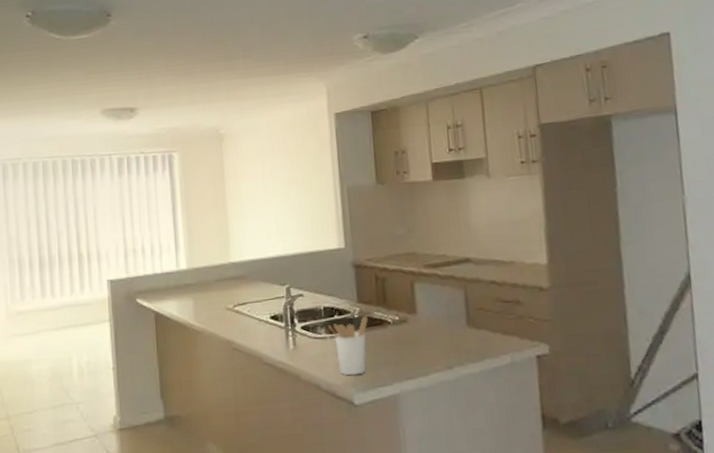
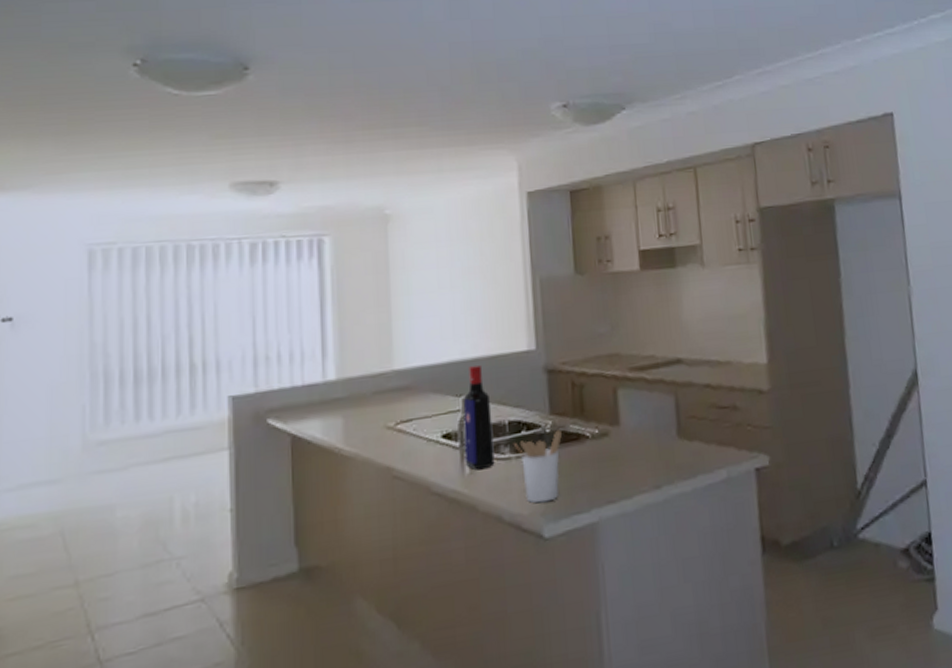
liquor bottle: none [286,259,313,346] -> present [463,364,495,470]

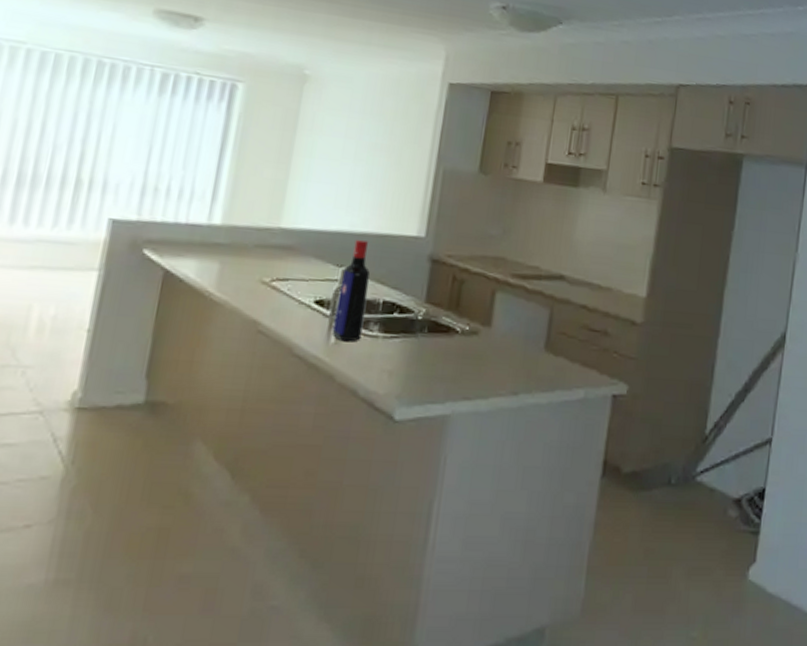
utensil holder: present [514,430,562,504] -> none [384,319,433,386]

